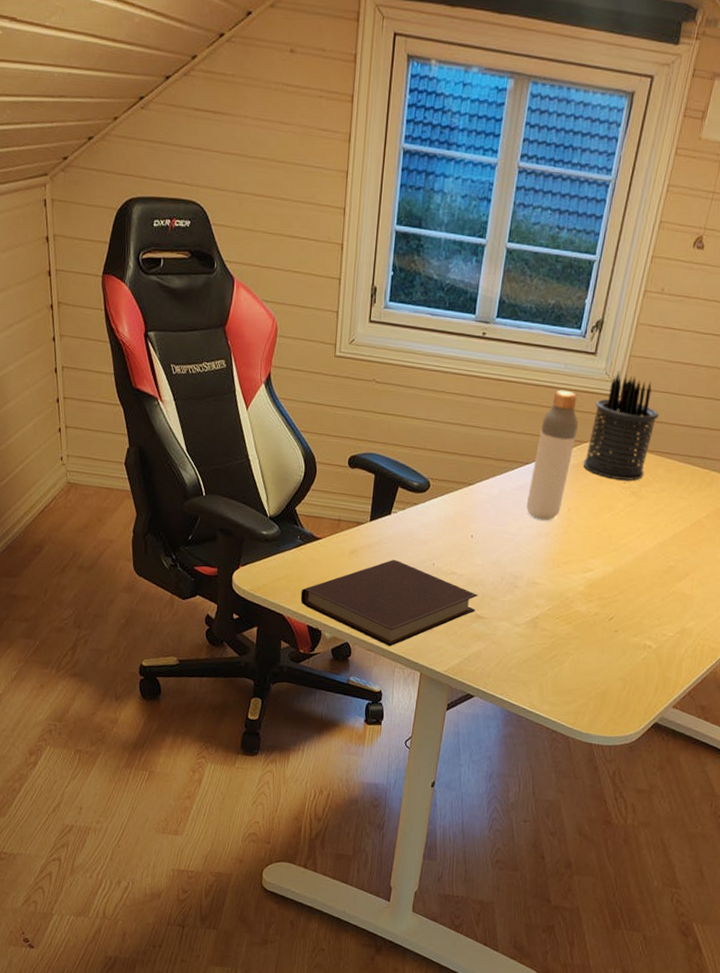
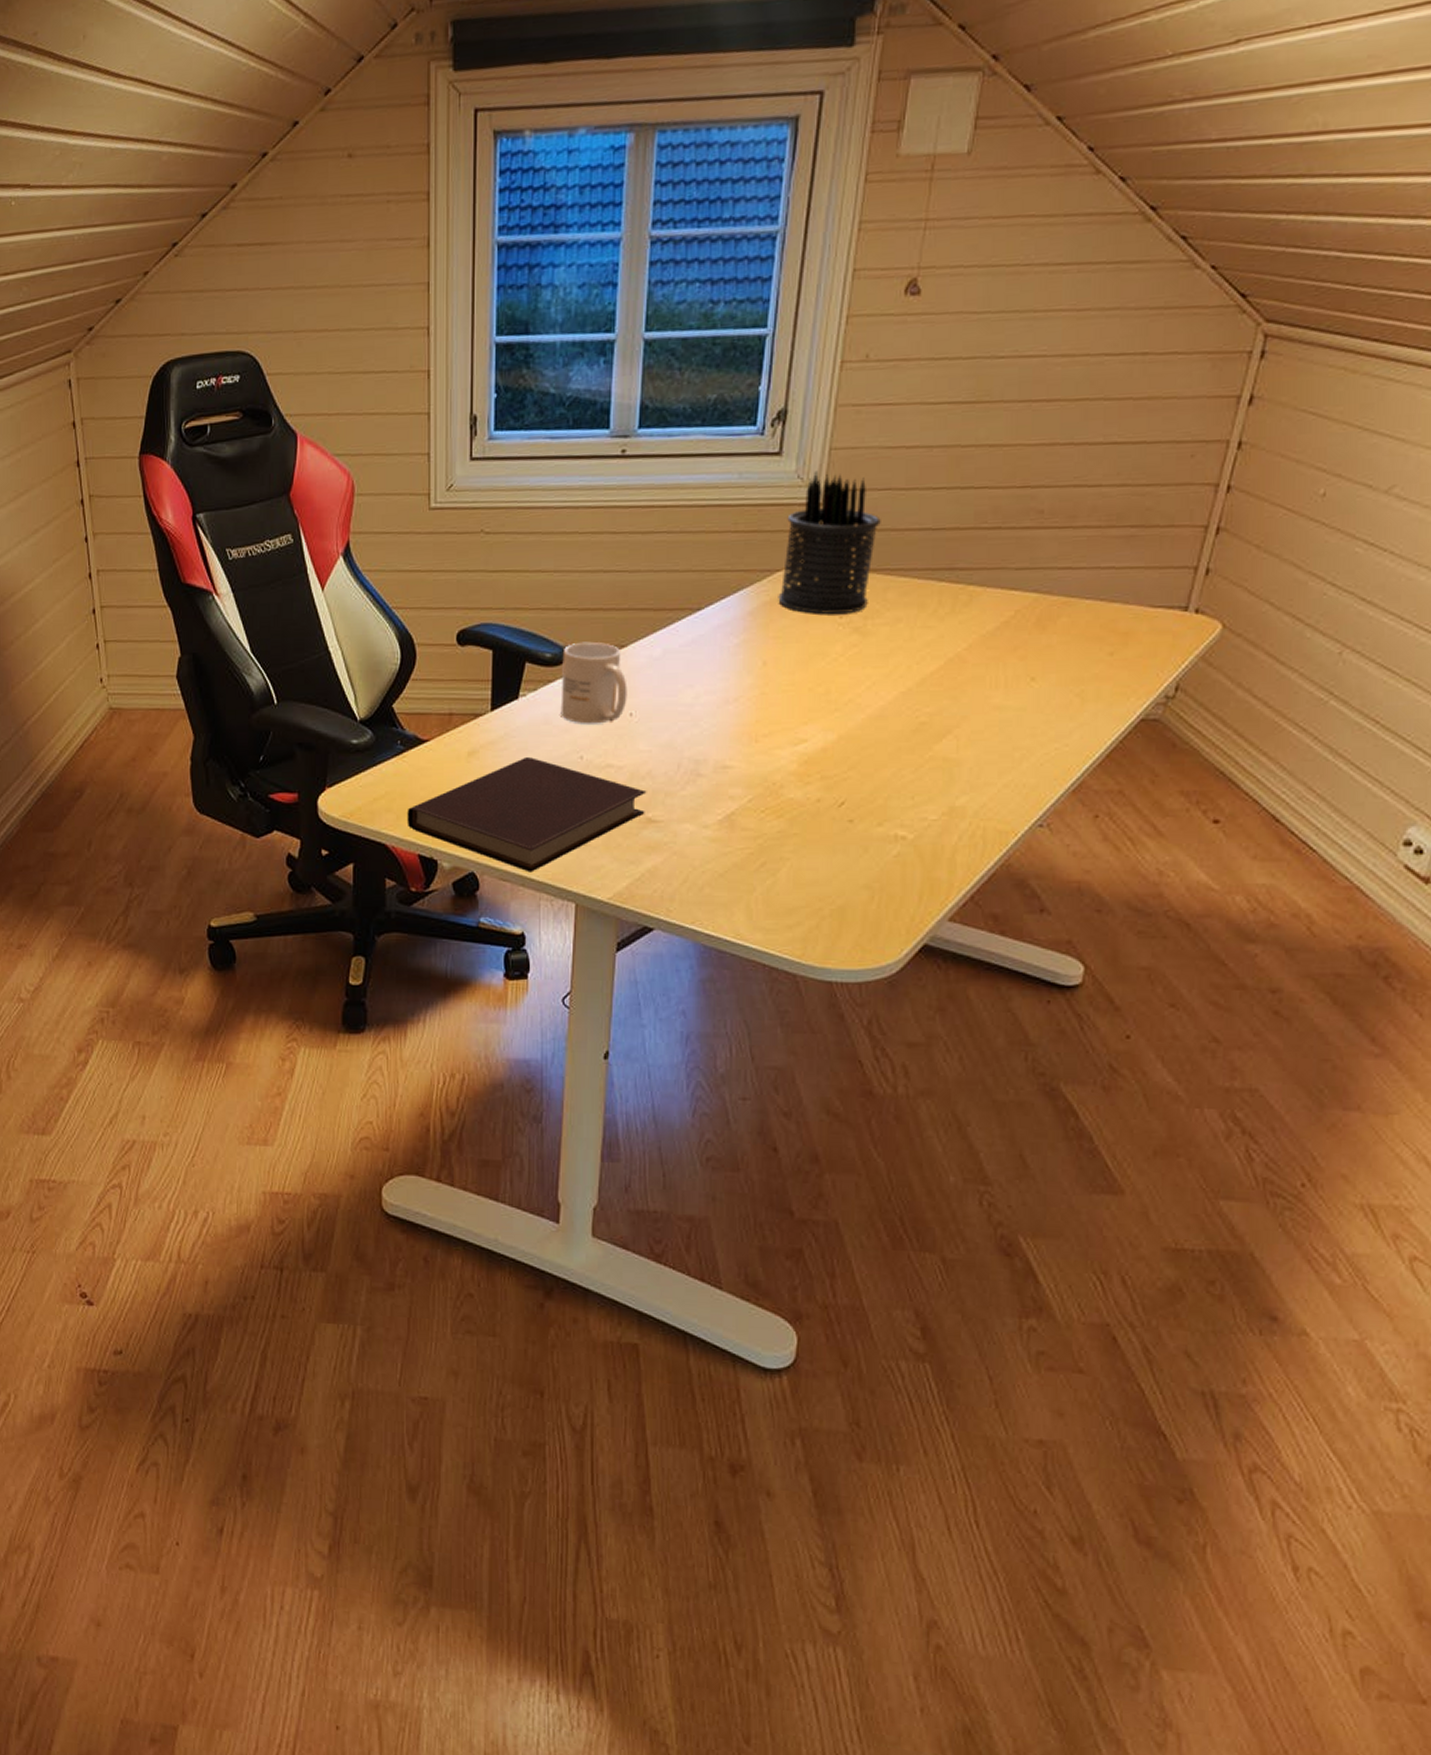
mug: none [421,477,471,541] -> present [560,641,627,724]
bottle: present [526,389,578,521] -> none [702,506,765,682]

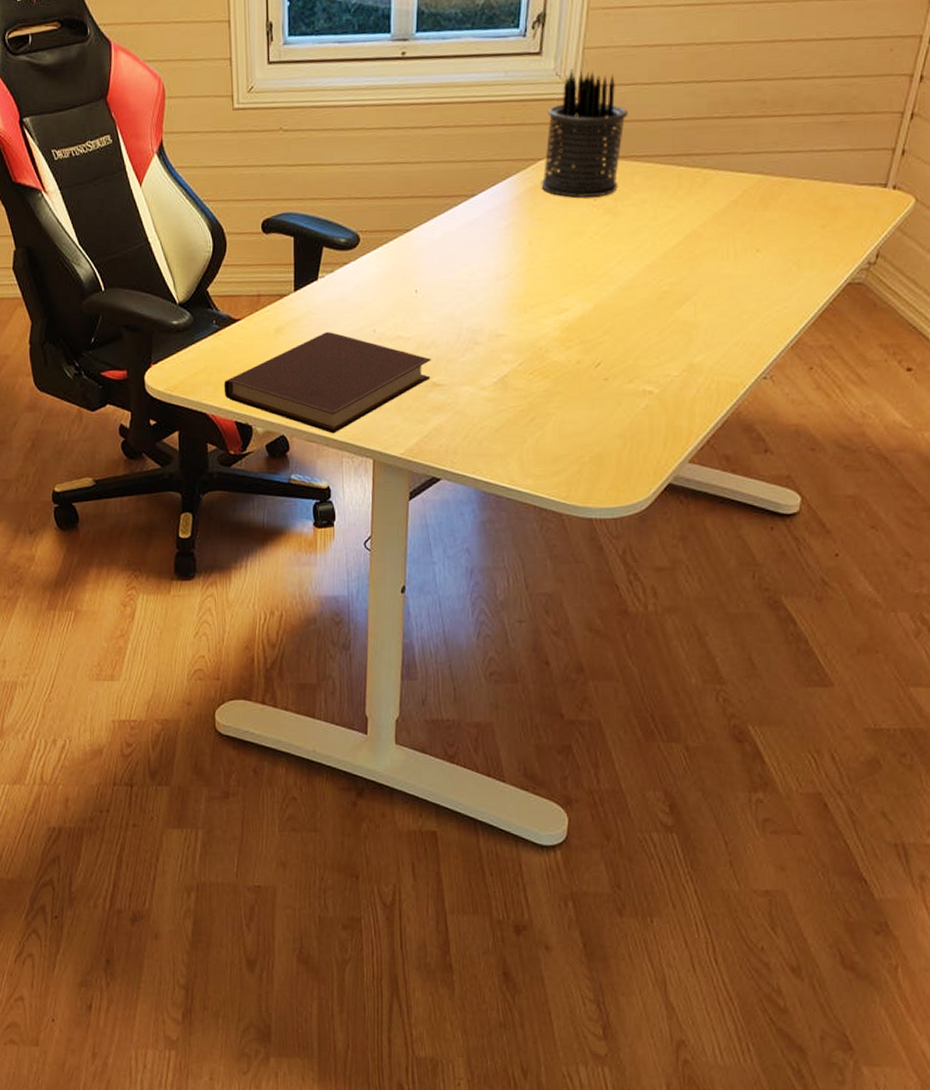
mug: present [560,641,627,724] -> none [355,227,413,301]

